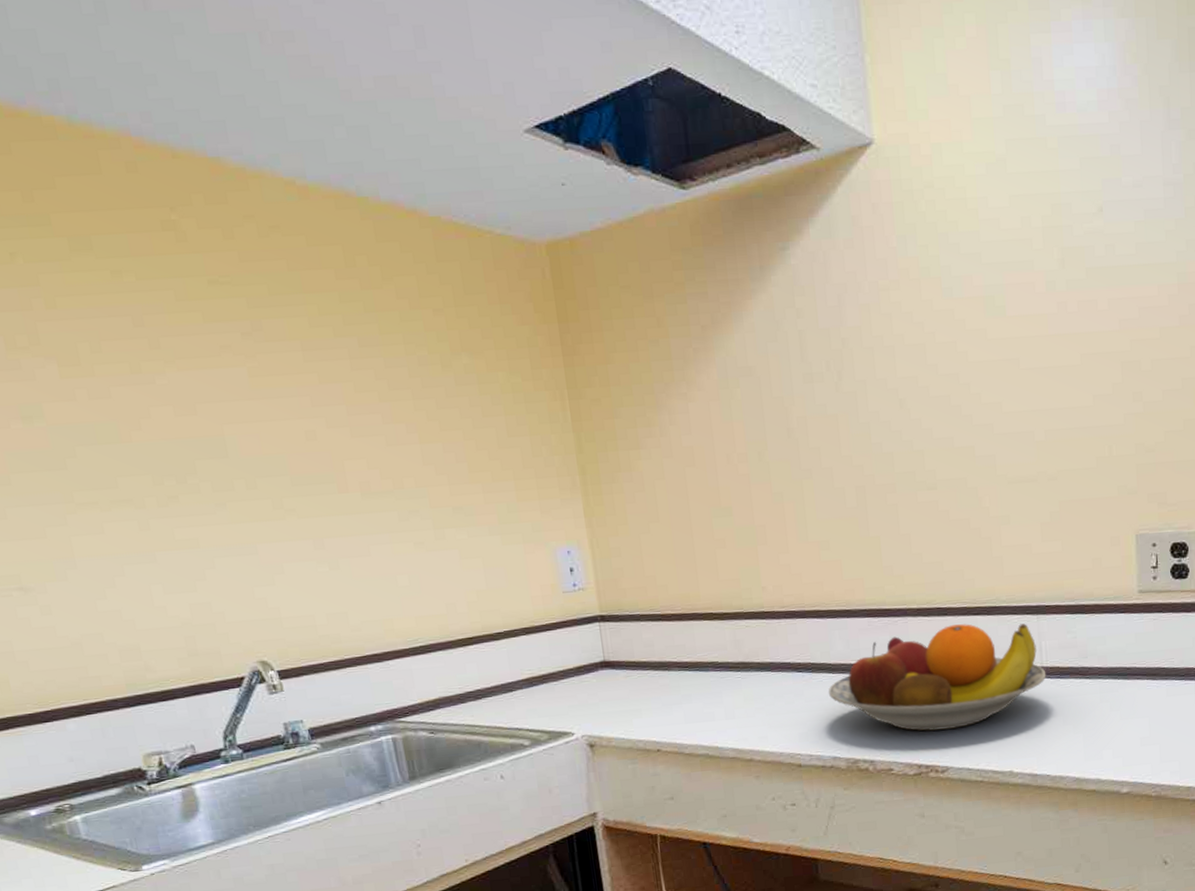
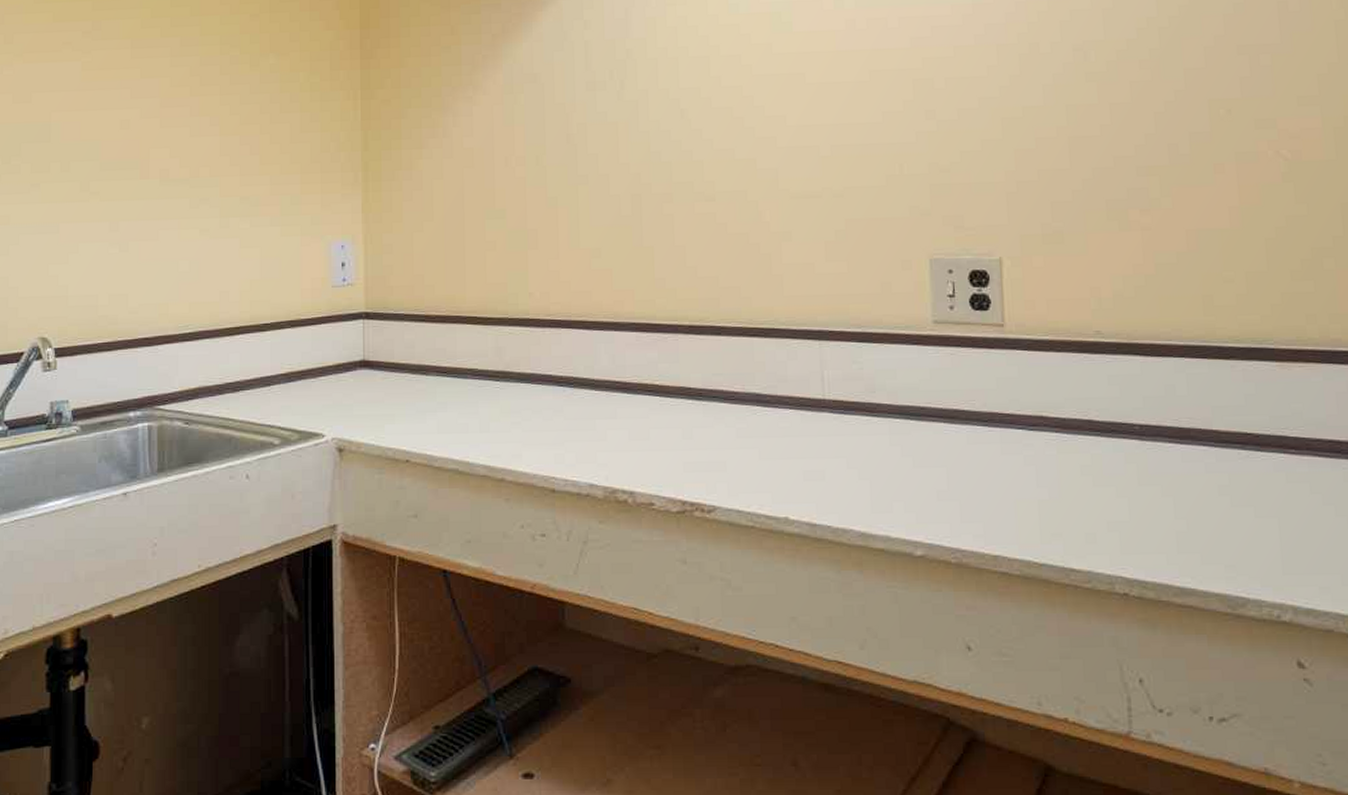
fruit bowl: present [828,623,1047,731] -> none [589,345,829,463]

